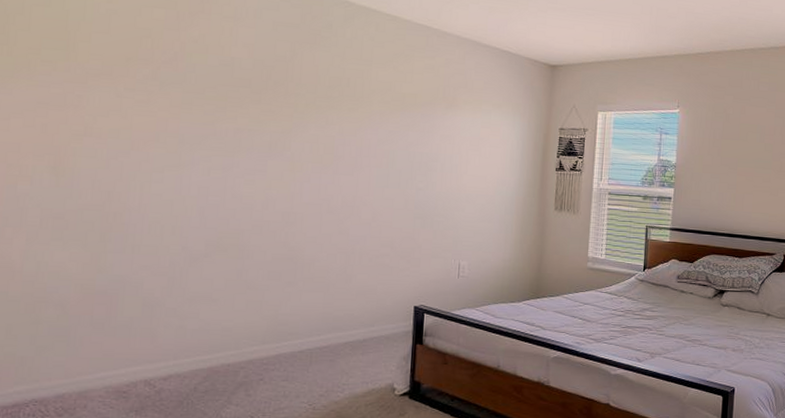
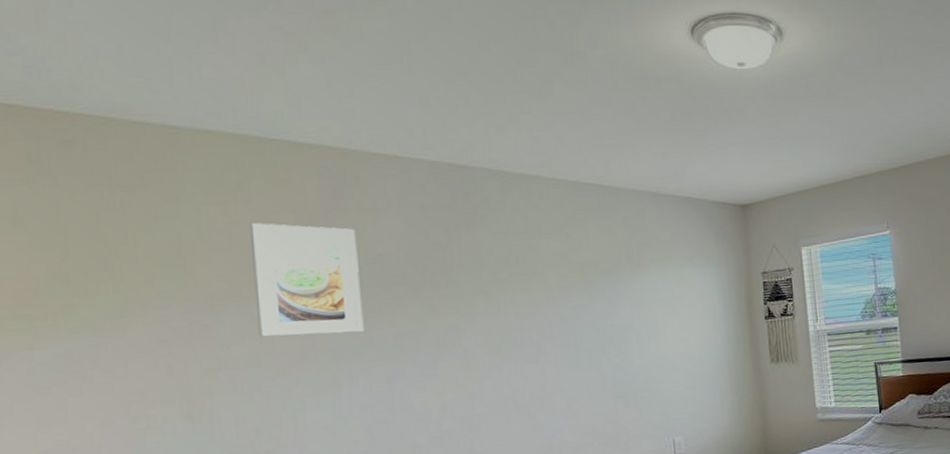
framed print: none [122,13,215,123] -> present [249,223,364,337]

